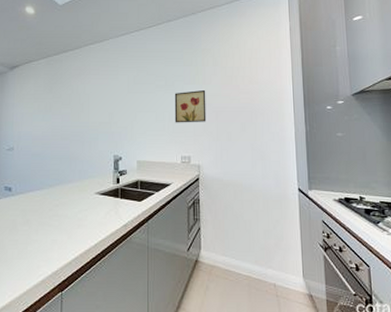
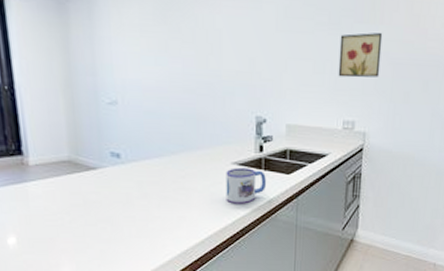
mug: none [90,197,122,228] -> present [226,168,266,204]

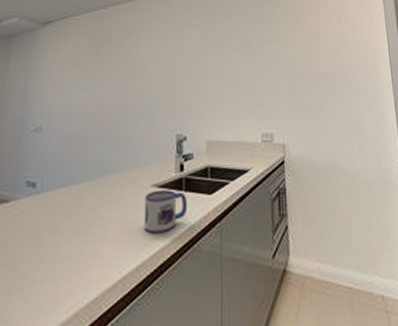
wall art: present [338,32,383,78] -> none [252,51,291,92]

